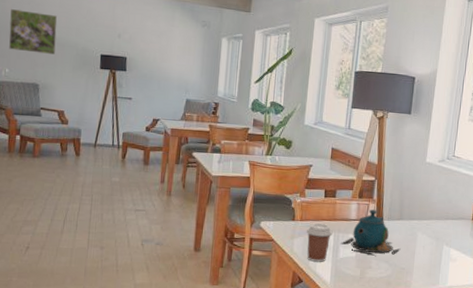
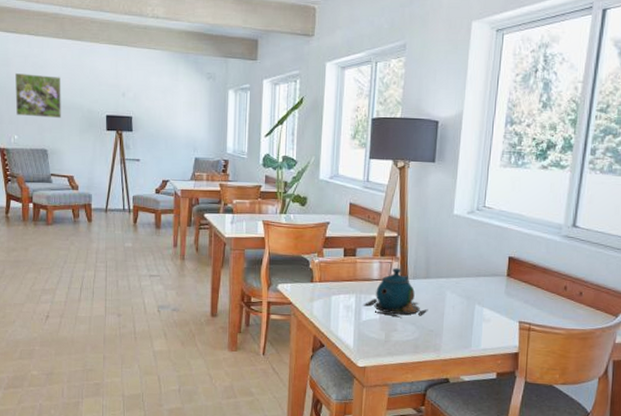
coffee cup: present [307,223,333,262] -> none [327,284,354,325]

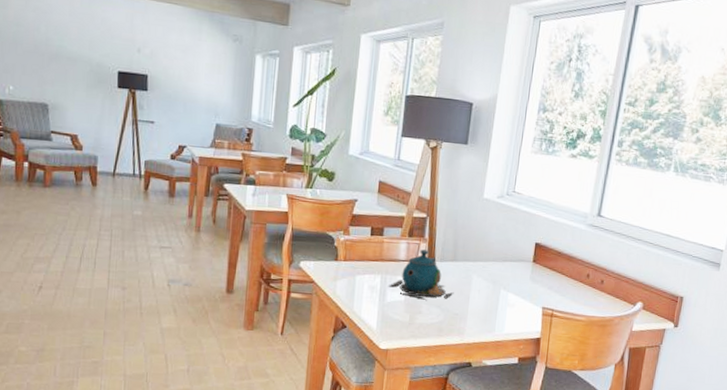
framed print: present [14,73,61,118] -> none [12,17,68,70]

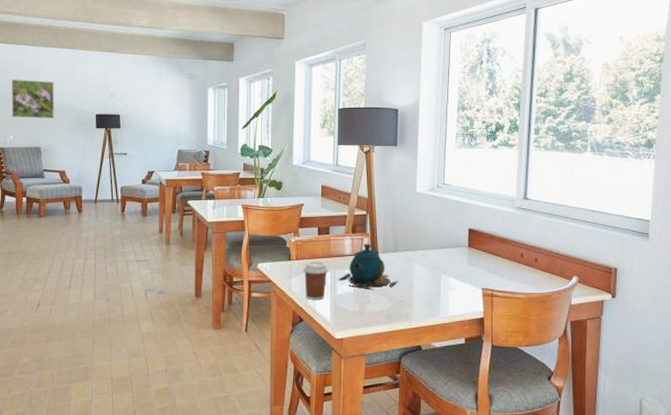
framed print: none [12,17,68,70] -> present [11,80,55,118]
coffee cup: none [351,264,380,306] -> present [303,262,329,300]

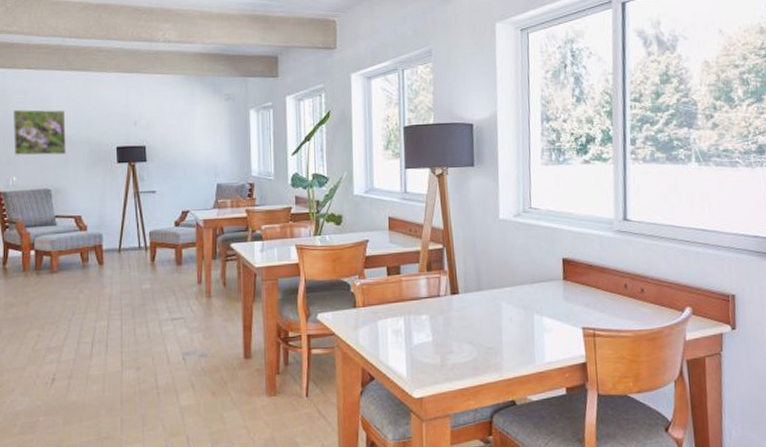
coffee cup: present [303,262,329,300] -> none [372,307,402,354]
teapot: present [338,244,398,290] -> none [413,283,485,337]

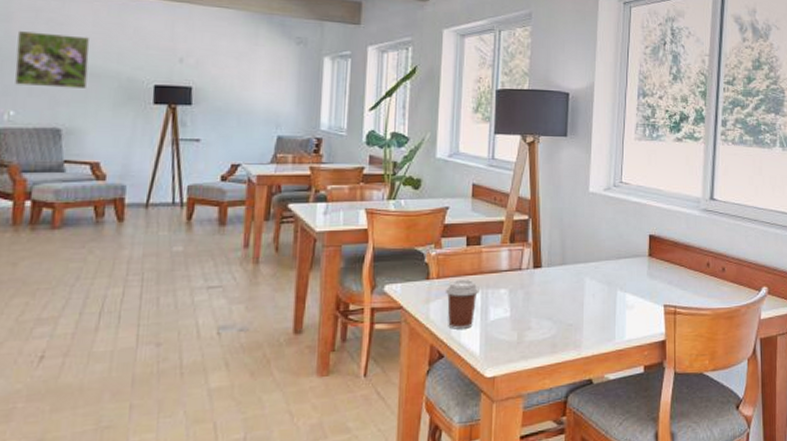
coffee cup: none [372,307,402,354] -> present [446,280,480,329]

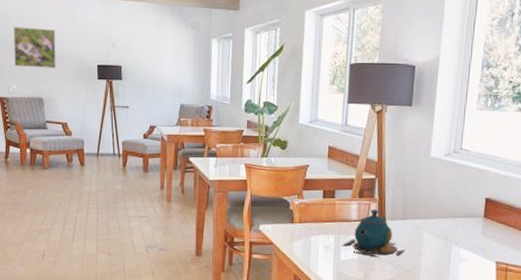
coffee cup: present [446,280,480,329] -> none [306,225,333,265]
teapot: none [491,256,566,313] -> present [342,209,406,258]

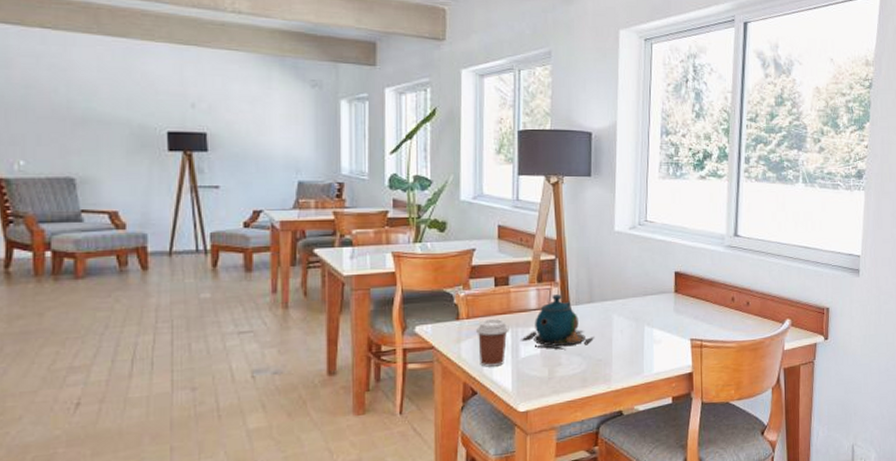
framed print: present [13,27,56,68] -> none [18,78,97,136]
coffee cup: none [306,225,333,265] -> present [476,319,509,367]

